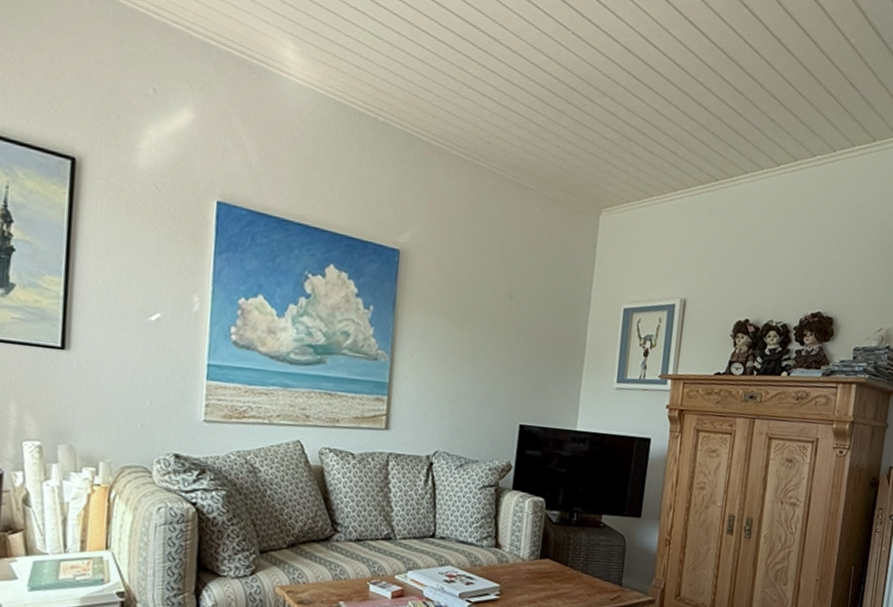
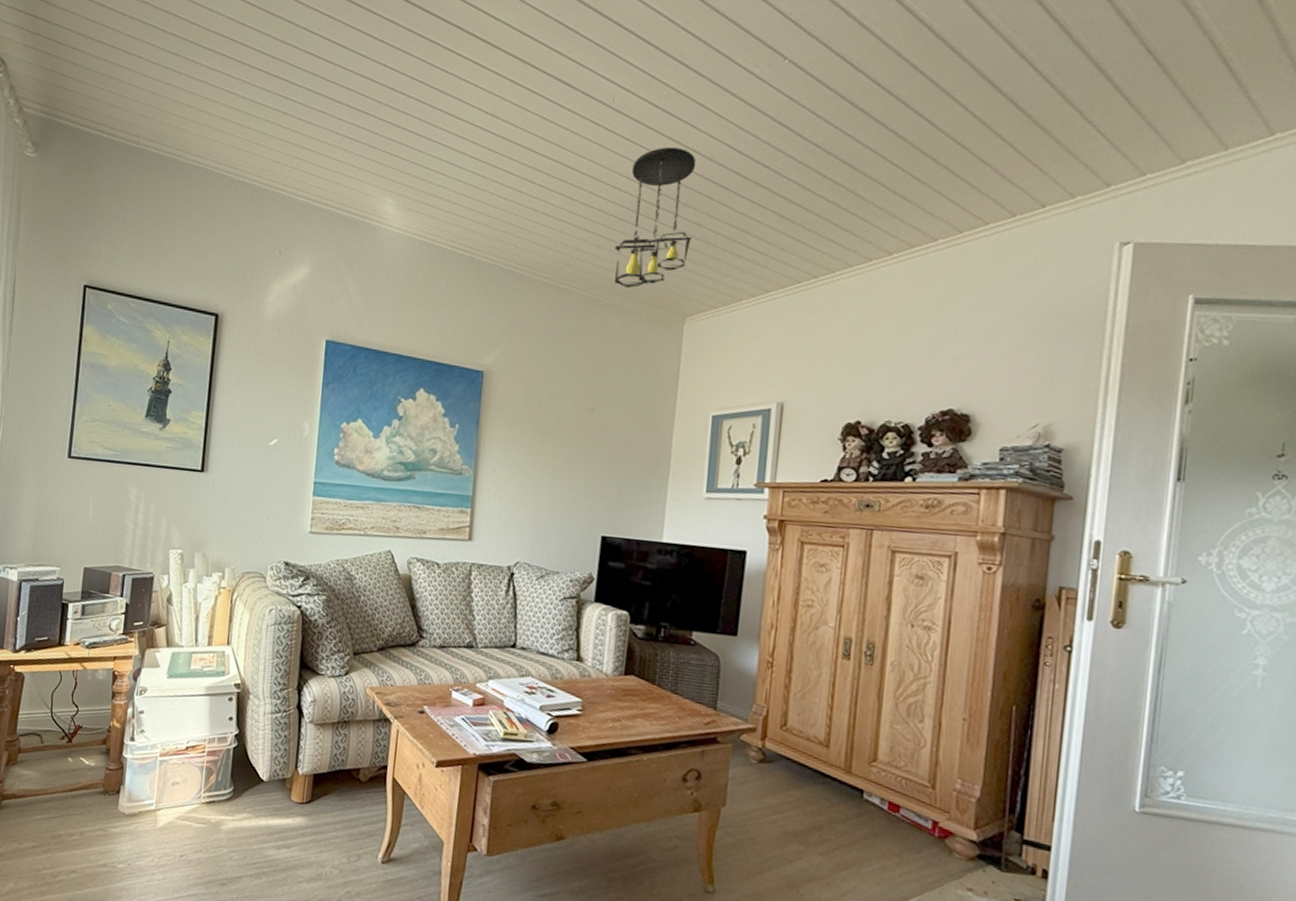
ceiling light fixture: none [534,29,614,174] -> present [614,146,696,288]

